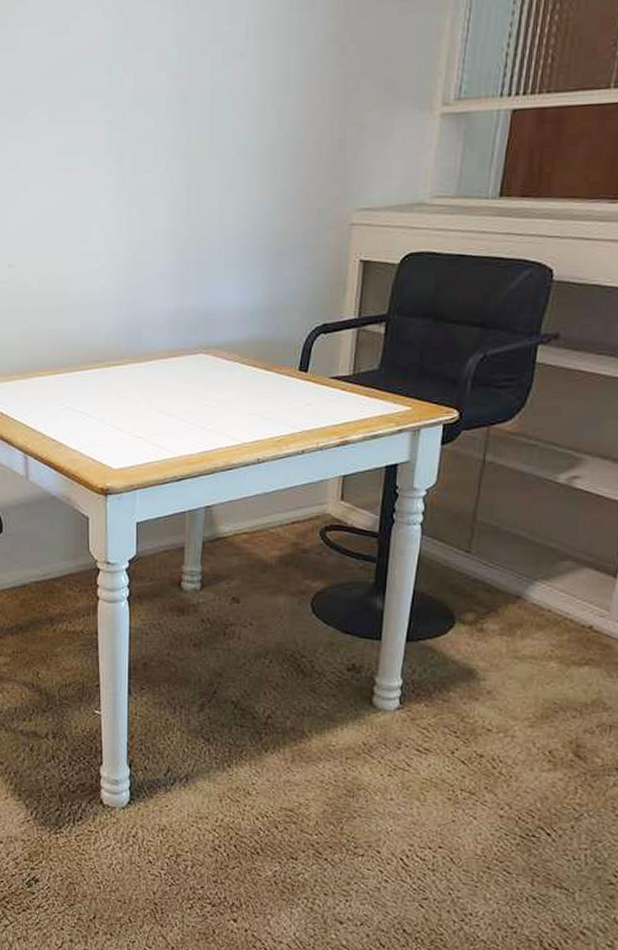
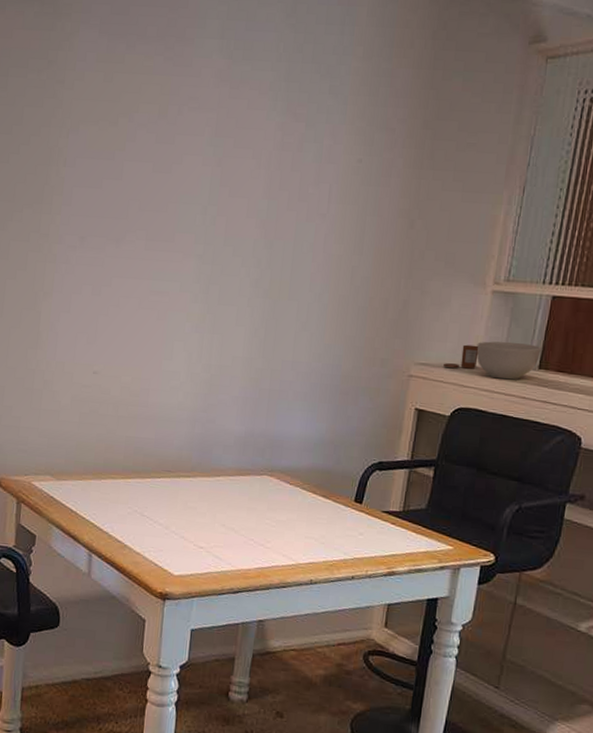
candle: none [389,179,429,210] -> present [443,344,479,369]
bowl: none [426,169,501,215] -> present [476,341,541,380]

